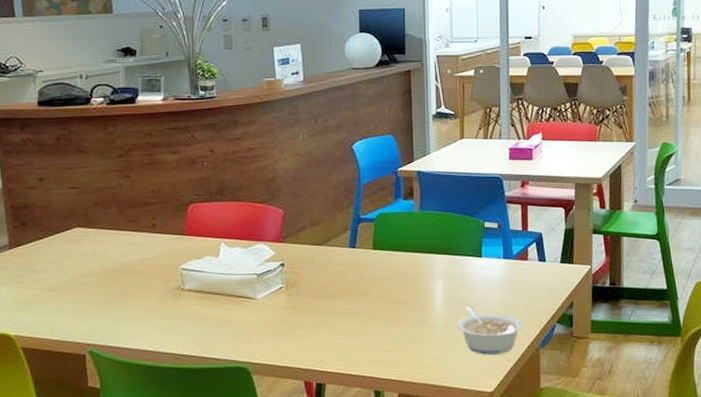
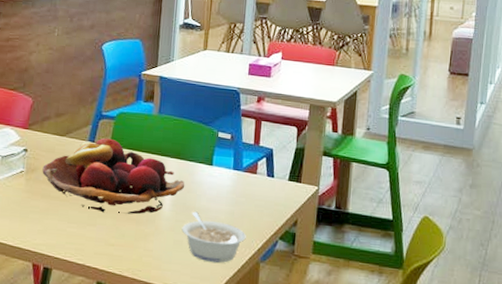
fruit basket: none [303,242,456,320] -> present [42,138,185,215]

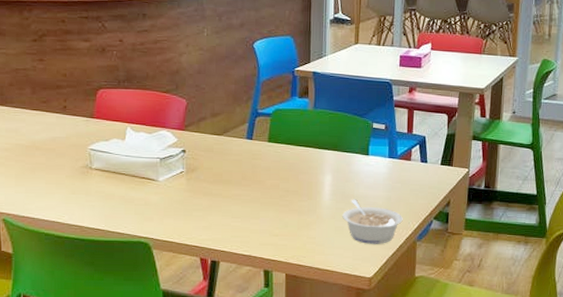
fruit basket: present [42,138,185,215] -> none [202,135,343,206]

